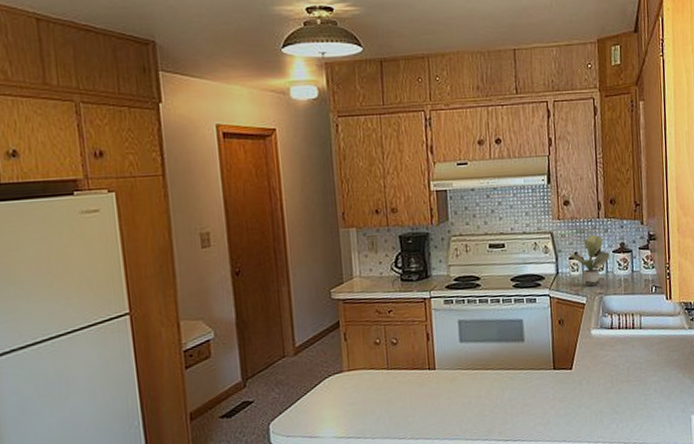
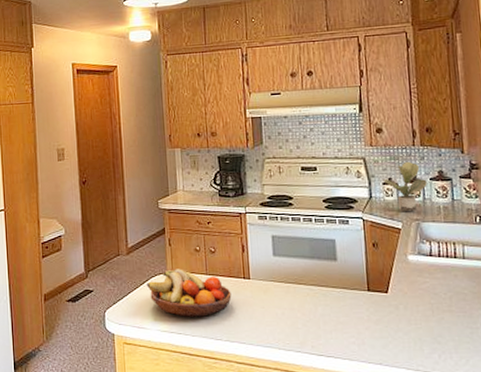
fruit bowl: none [318,365,416,419] -> present [146,269,232,317]

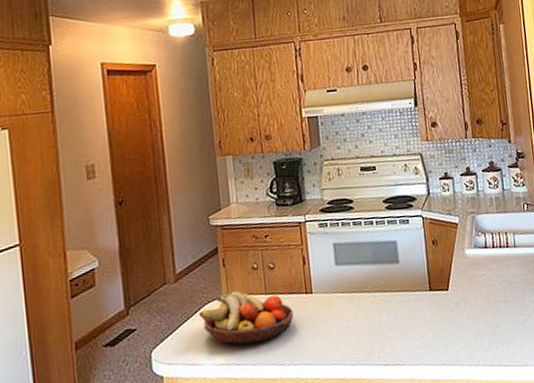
potted plant: present [383,161,427,211] -> none [439,154,480,206]

